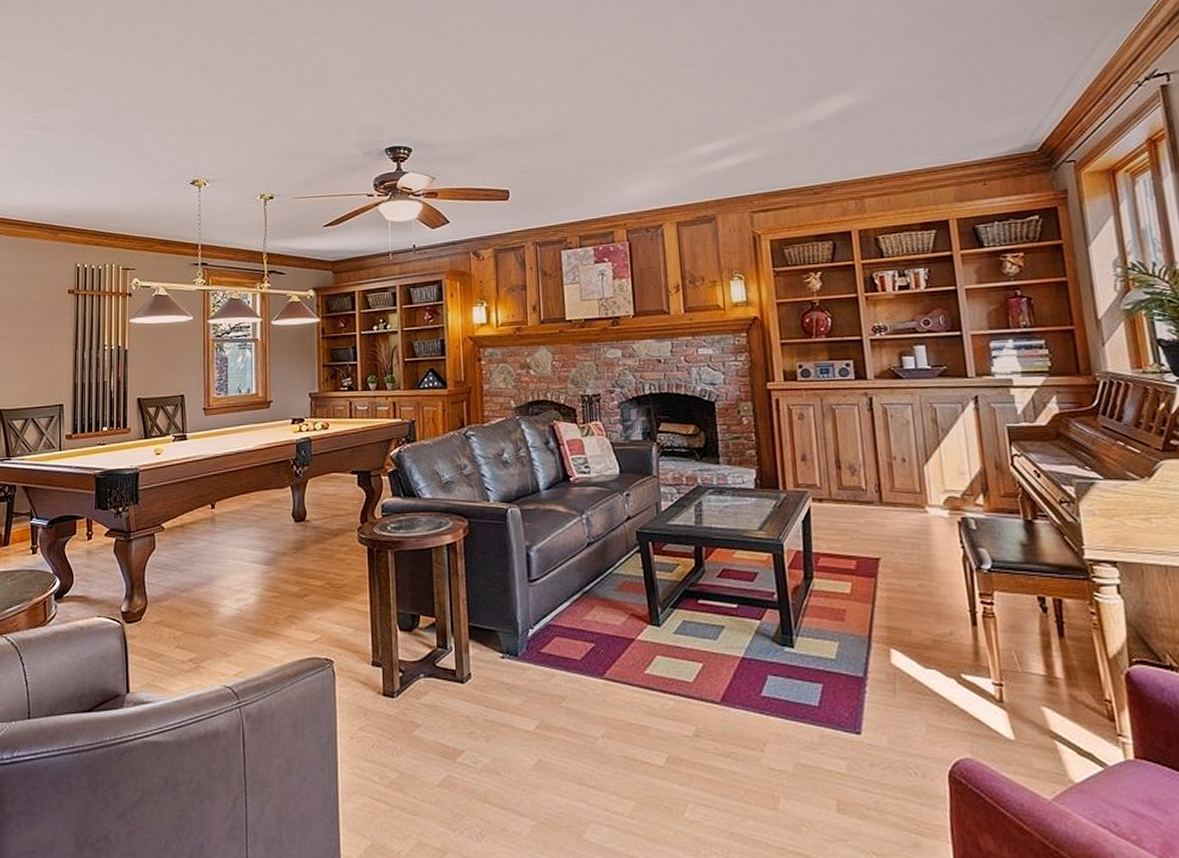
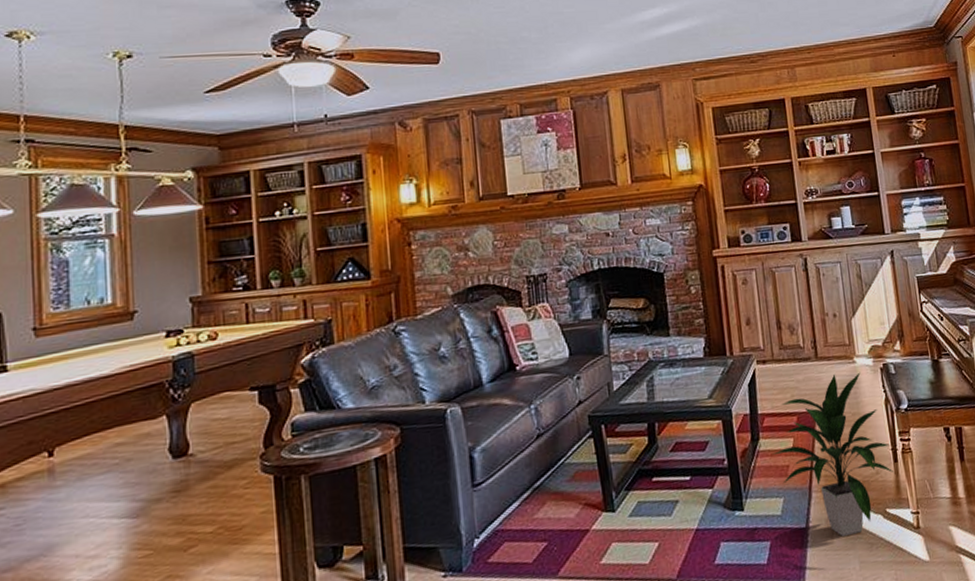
indoor plant: none [826,522,973,694] -> present [772,372,895,536]

